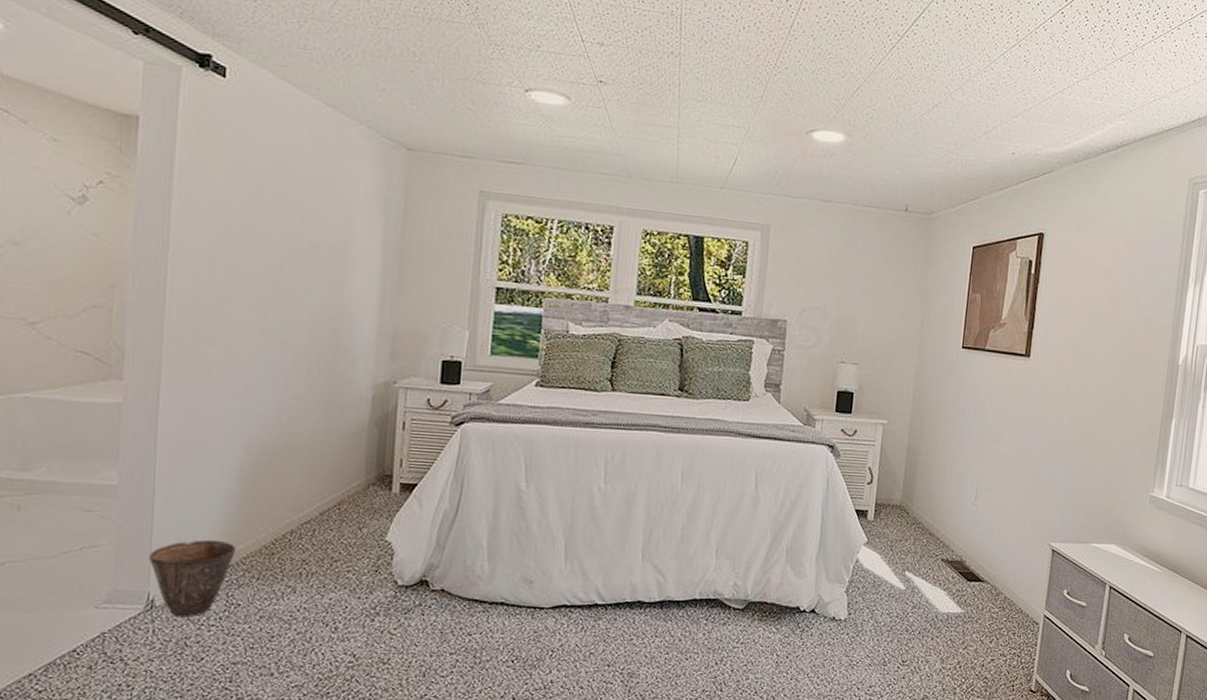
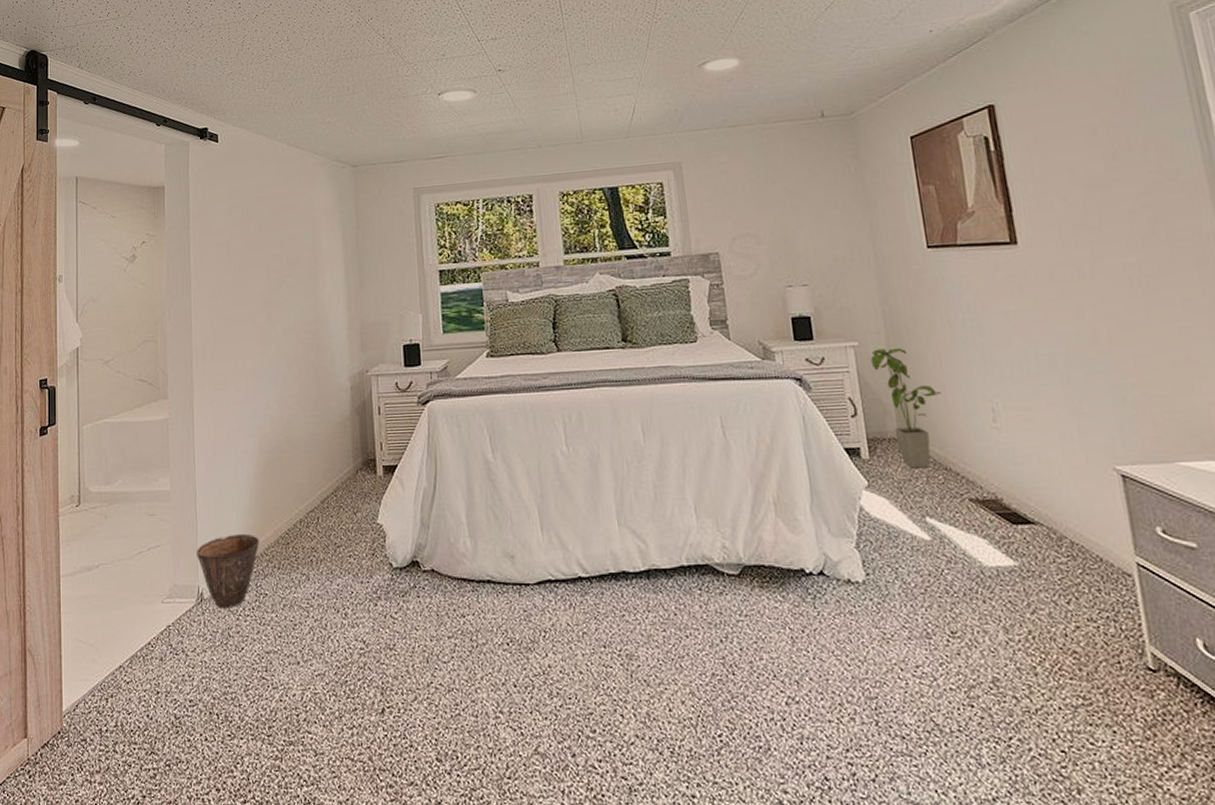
house plant: none [894,428,942,532] -> present [870,347,941,469]

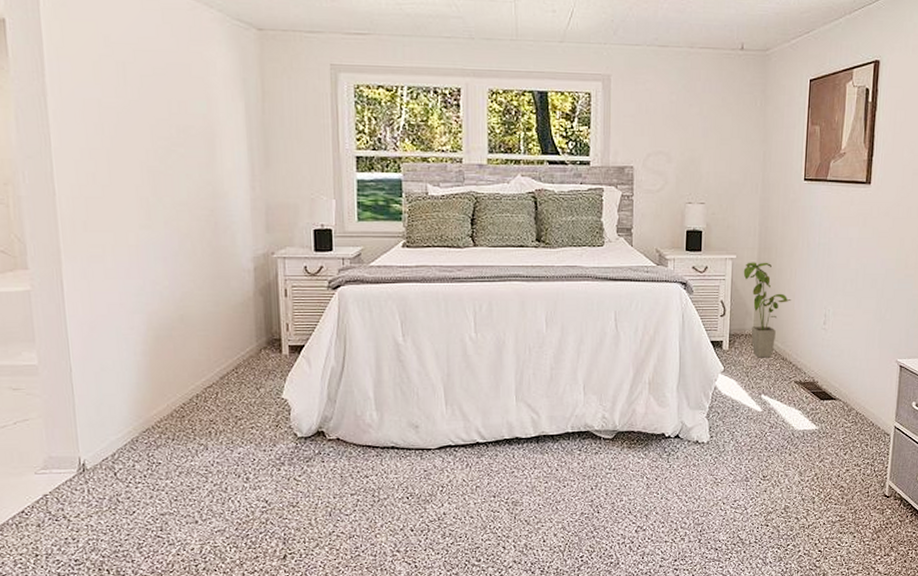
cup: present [196,533,260,609] -> none [74,407,151,478]

